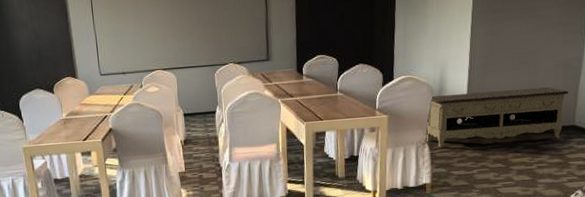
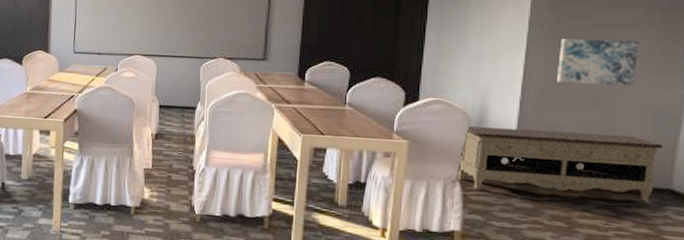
wall art: none [494,8,552,50] -> present [556,39,639,86]

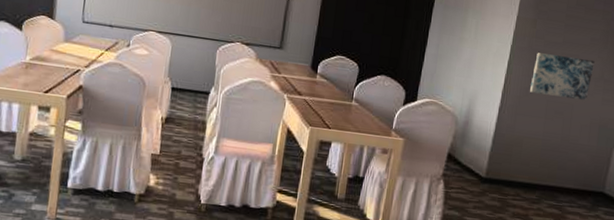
media console: present [457,126,664,203] -> none [442,128,602,203]

